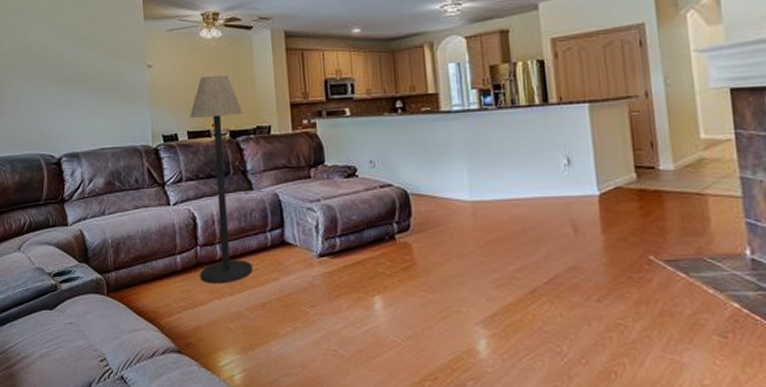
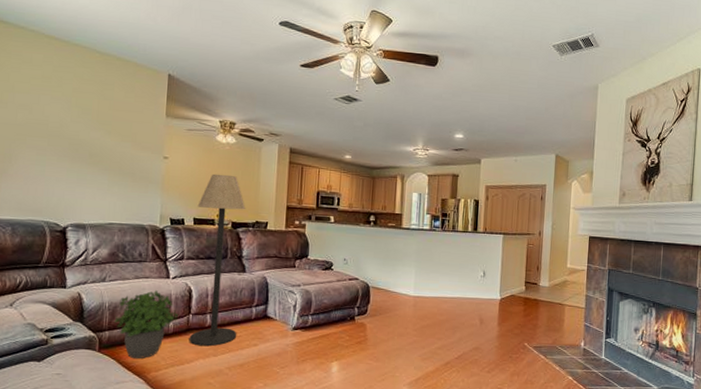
potted plant: none [119,220,185,303] -> present [114,290,178,359]

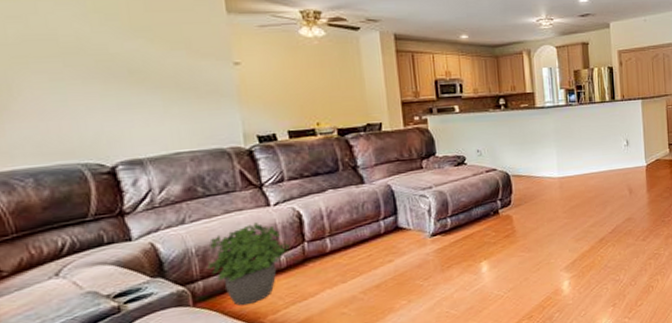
floor lamp: present [189,173,246,347] -> none [289,74,367,276]

